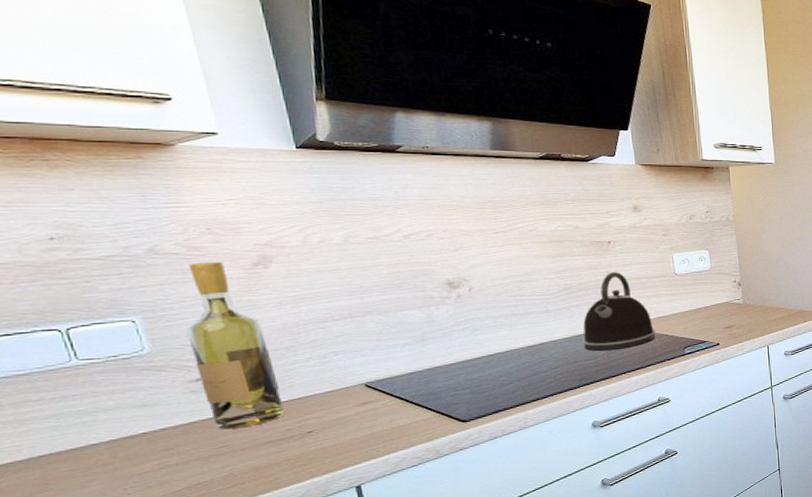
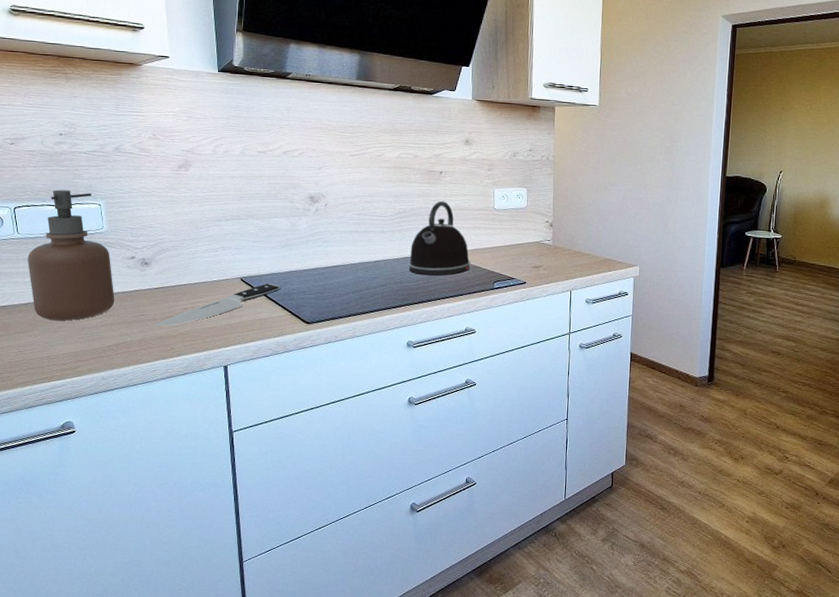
soap dispenser: none [18,308,178,475] -> present [28,189,115,321]
bottle: present [187,261,285,430] -> none [131,161,184,302]
kitchen knife: none [243,384,423,457] -> present [153,283,281,327]

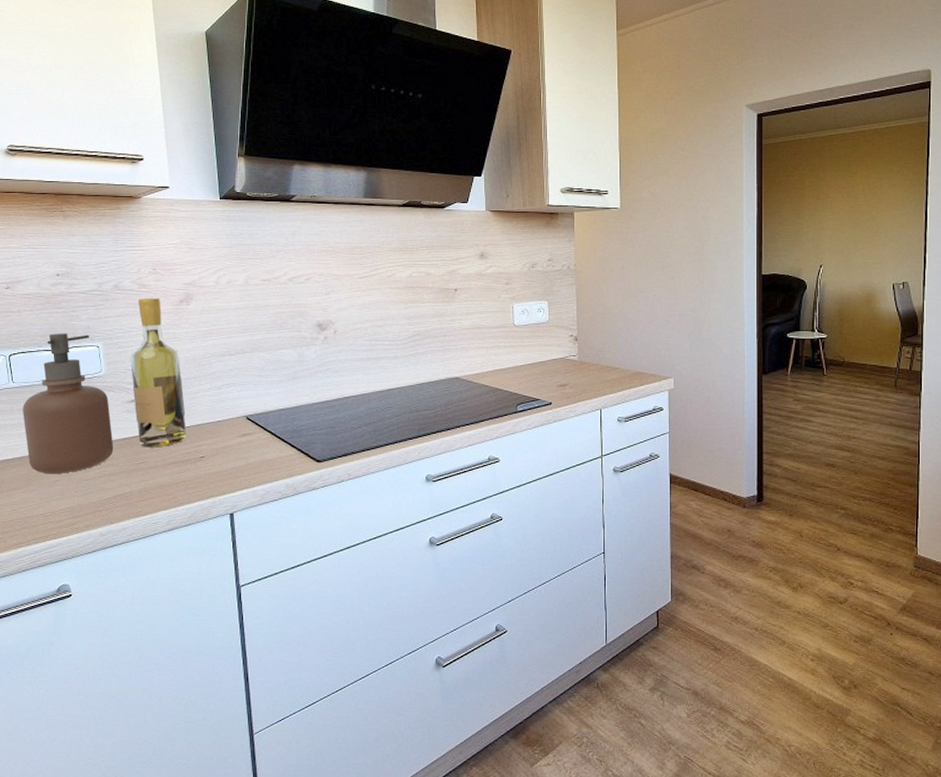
bottle: none [131,161,184,302] -> present [130,297,187,448]
kitchen knife: present [153,283,281,327] -> none [154,421,290,474]
kettle: present [408,200,471,277] -> none [424,319,491,402]

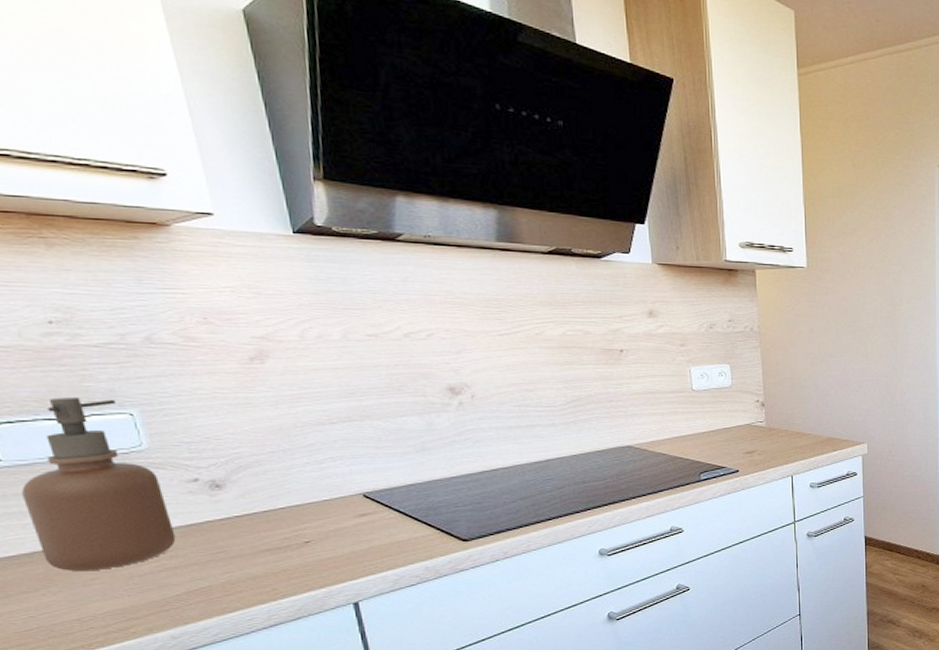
bottle: present [130,297,187,448] -> none [184,354,282,534]

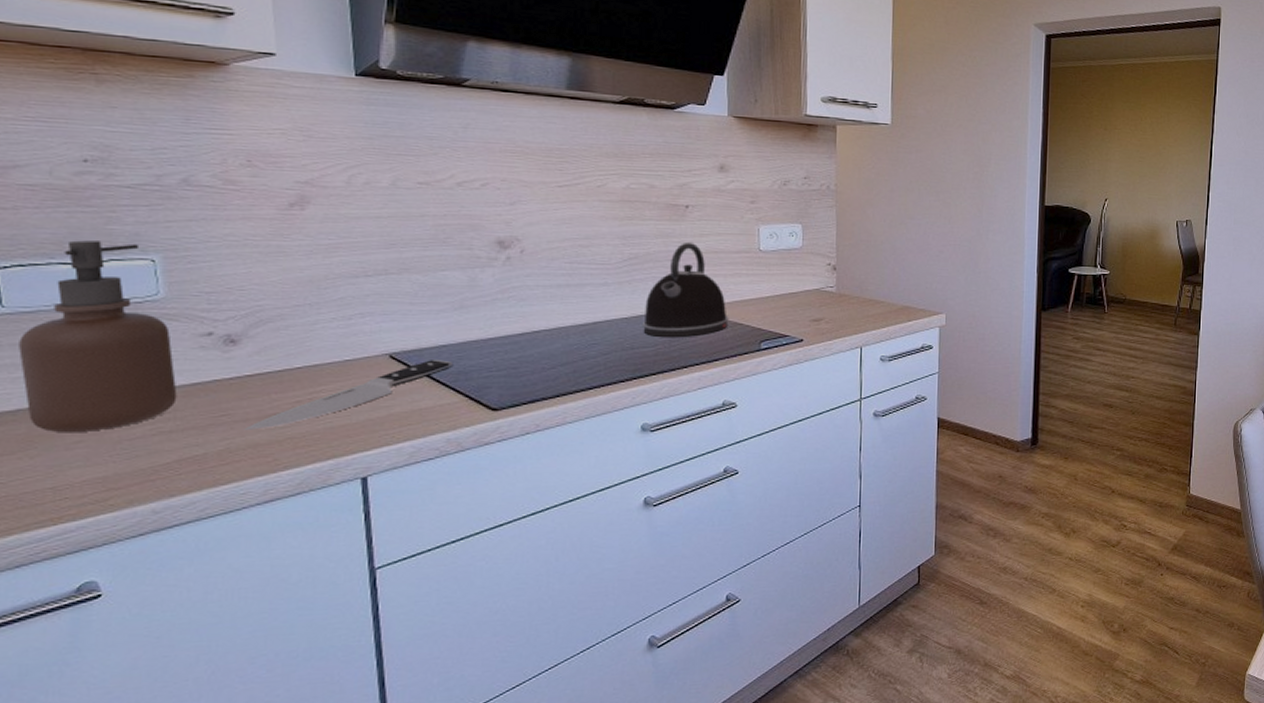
kitchen knife: none [241,497,423,564] -> present [244,360,454,430]
kettle: none [590,383,669,473] -> present [641,241,729,338]

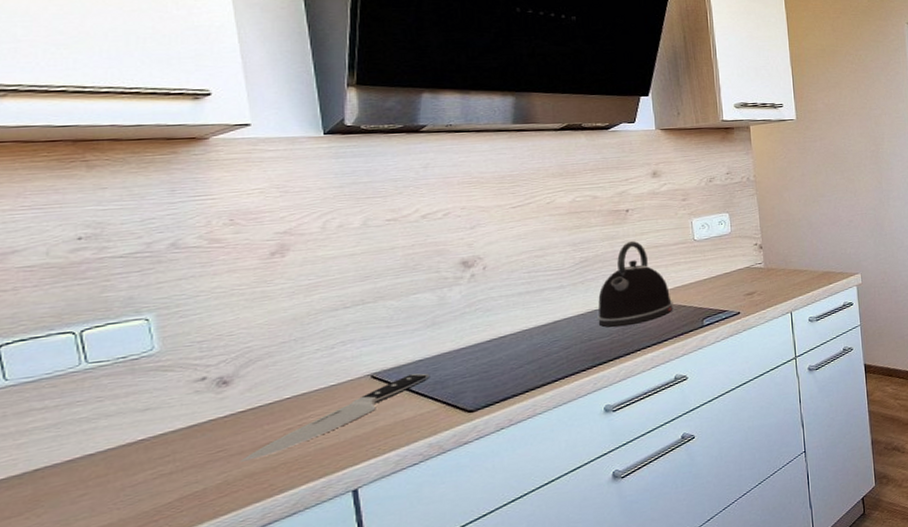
soap dispenser: present [19,240,177,433] -> none [23,306,176,490]

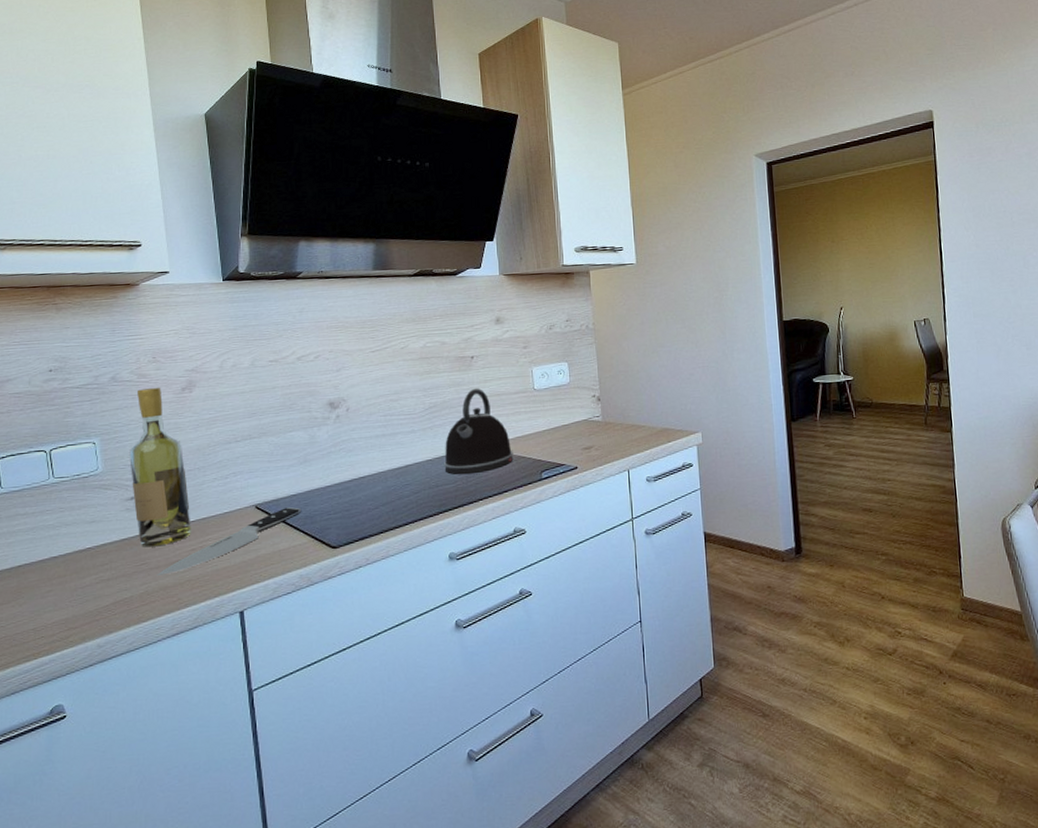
bottle: none [199,252,287,433] -> present [129,387,191,548]

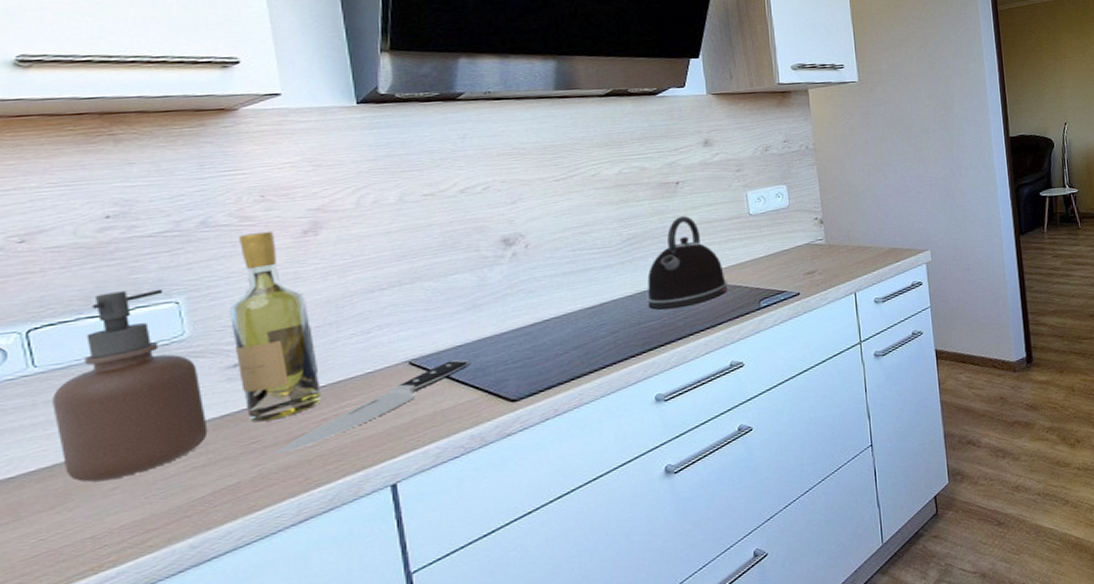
soap dispenser: none [12,431,112,585] -> present [52,289,208,483]

